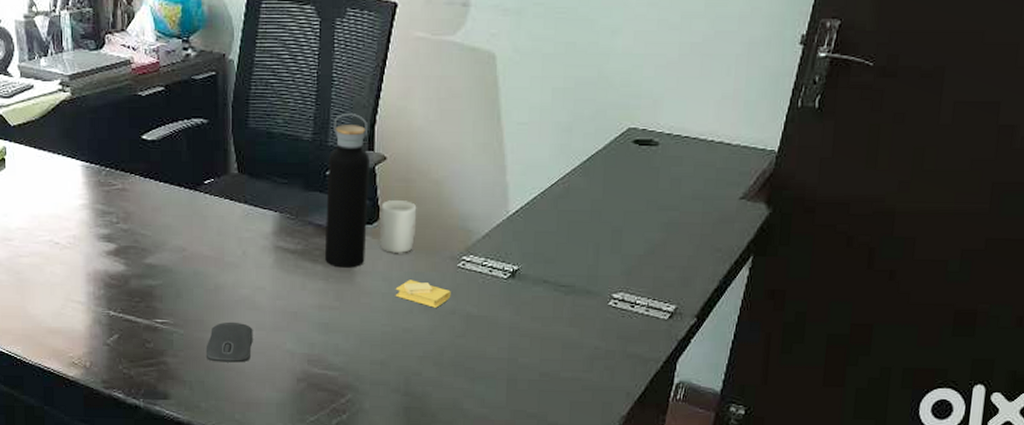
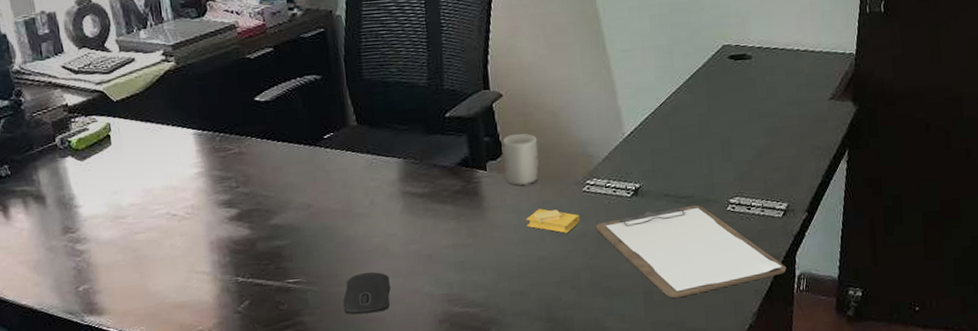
water bottle: present [325,112,370,268] -> none [445,55,493,206]
clipboard: none [467,295,665,390] -> present [596,204,787,299]

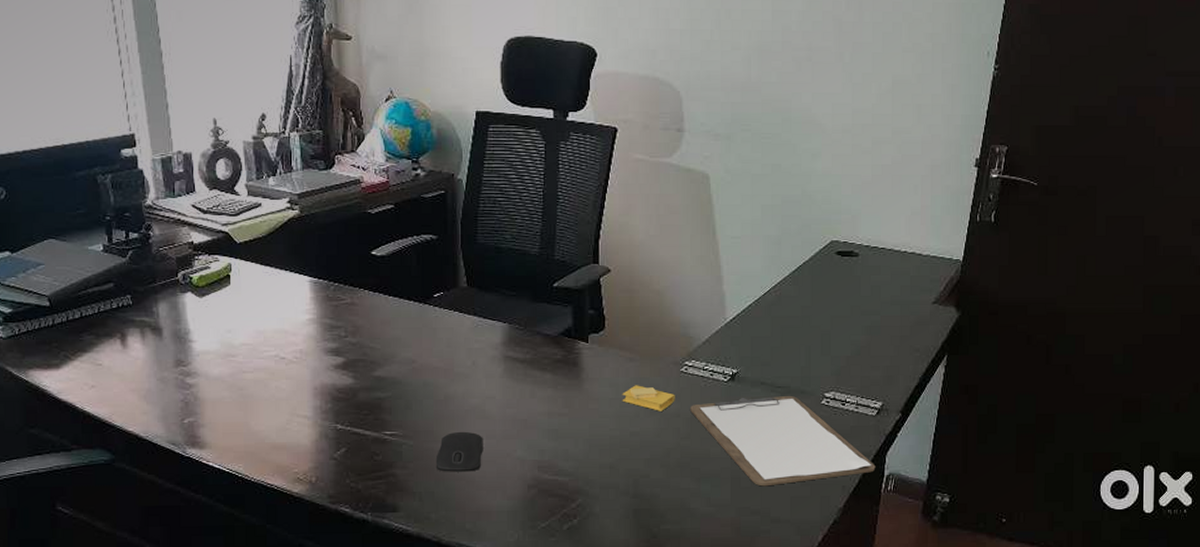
mug: present [502,133,539,186] -> none [605,310,641,361]

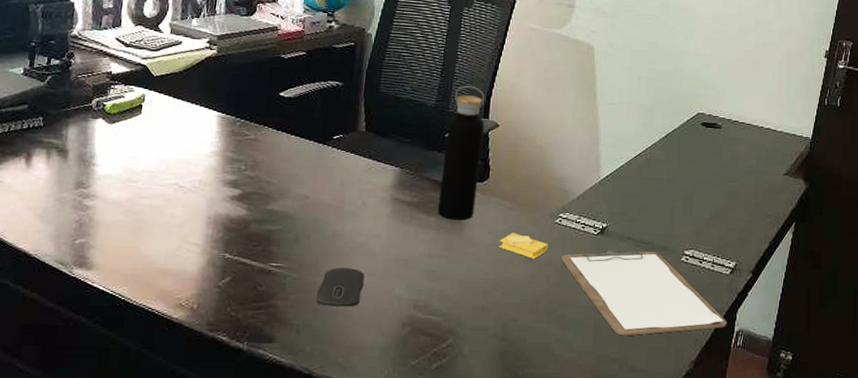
water bottle: none [553,228,595,375] -> present [438,85,485,220]

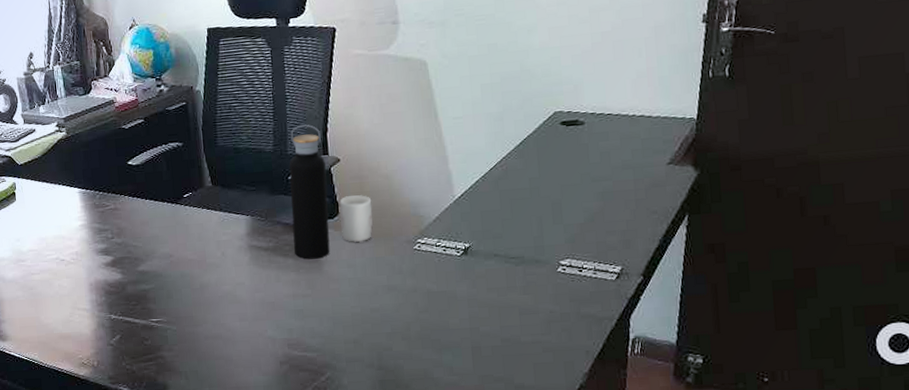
computer mouse: present [316,267,365,307] -> none [196,315,238,353]
mug: none [488,162,523,210] -> present [339,195,373,243]
sticky notes: present [499,233,548,259] -> none [360,264,411,288]
clipboard: present [561,251,727,336] -> none [426,265,620,355]

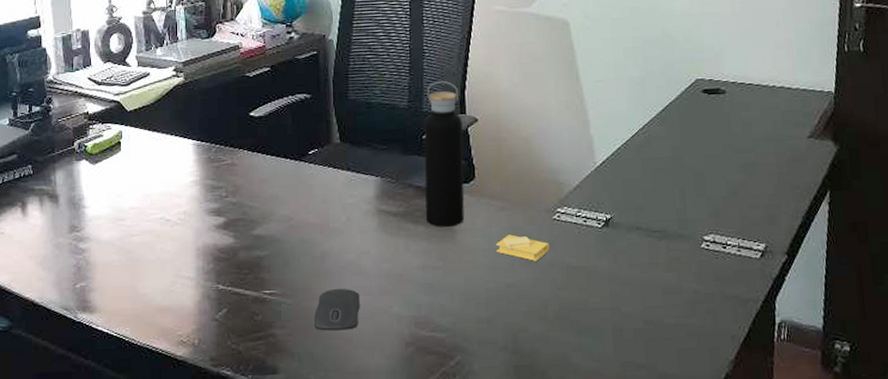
computer mouse: none [196,315,238,353] -> present [313,288,360,331]
mug: present [339,195,373,243] -> none [475,158,511,210]
sticky notes: none [360,264,411,288] -> present [495,234,550,261]

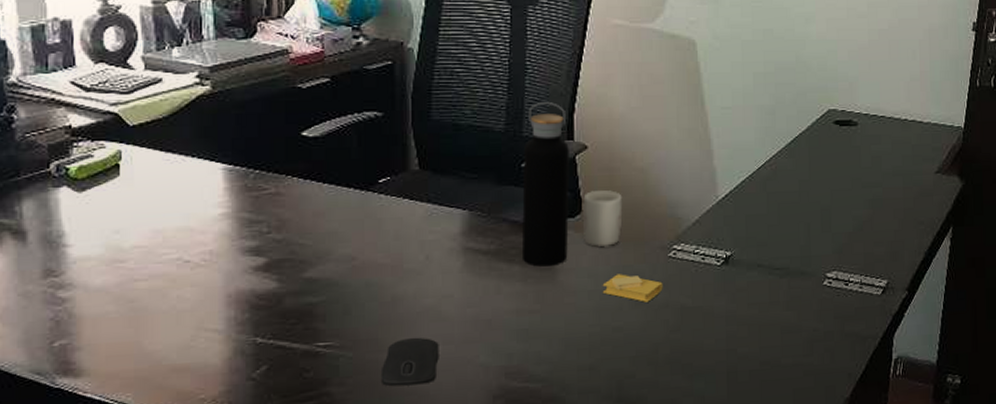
mug: none [475,158,511,210] -> present [582,190,623,248]

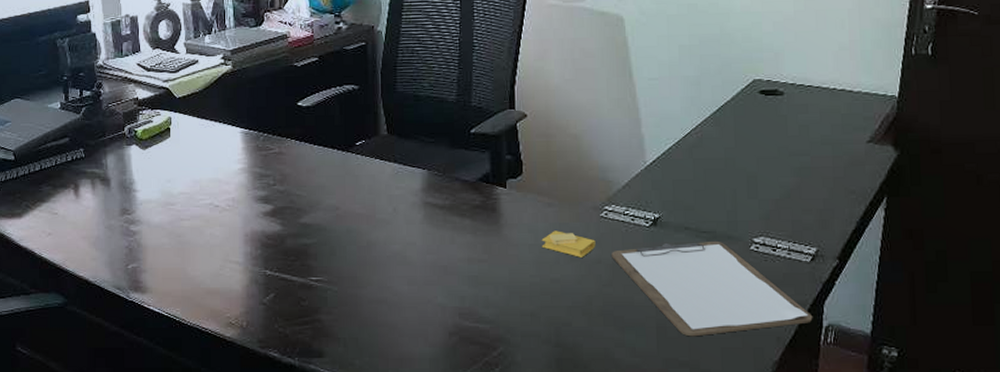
computer mouse: present [380,337,439,387] -> none [359,277,405,318]
water bottle: present [522,101,570,267] -> none [471,75,512,221]
mug: present [582,190,623,248] -> none [523,155,559,206]
clipboard: none [680,277,883,380] -> present [612,240,813,337]

